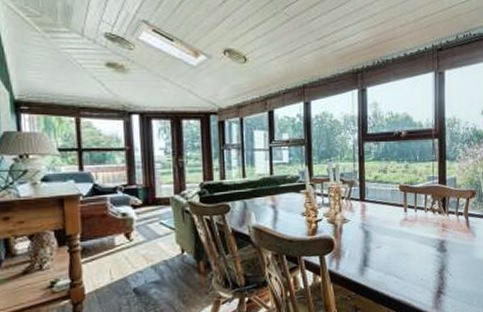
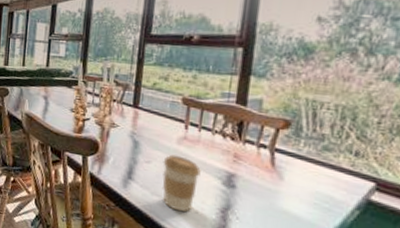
coffee cup: none [391,235,421,283] -> present [161,154,201,212]

